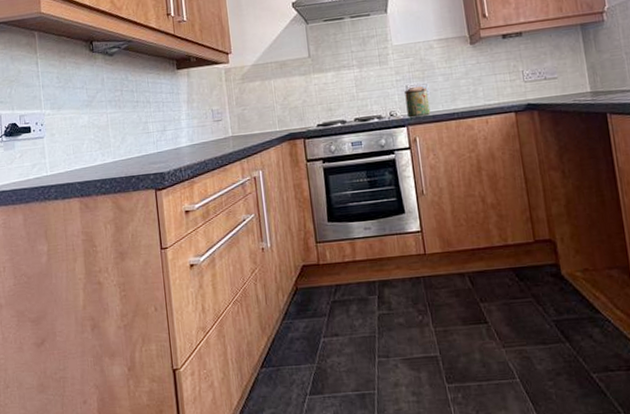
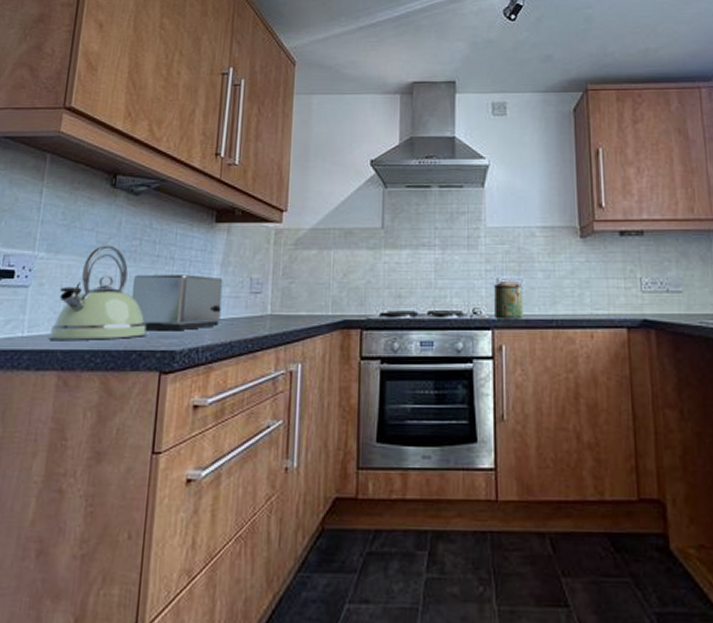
kettle: none [66,98,141,176] -> present [47,245,147,340]
toaster: none [121,112,194,160] -> present [131,274,223,331]

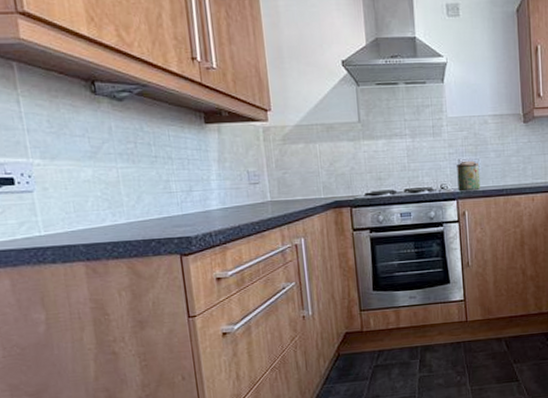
kettle: present [47,245,147,340] -> none [66,149,162,237]
toaster: present [131,274,223,331] -> none [136,171,226,222]

